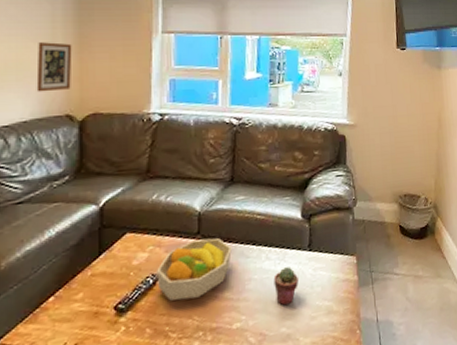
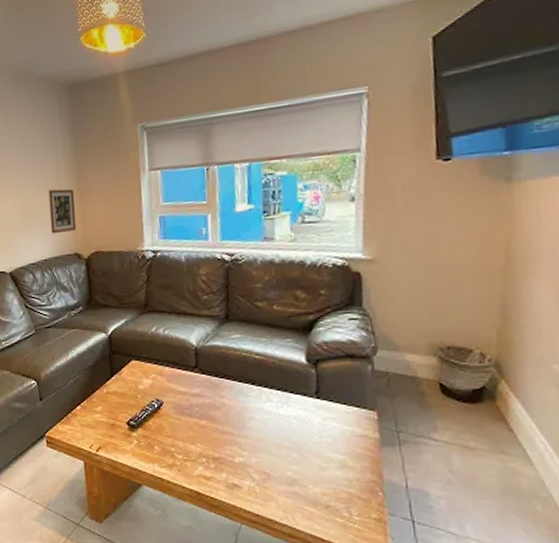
fruit bowl: present [157,238,232,301] -> none [160,373,230,427]
potted succulent: present [273,267,298,306] -> none [276,412,305,450]

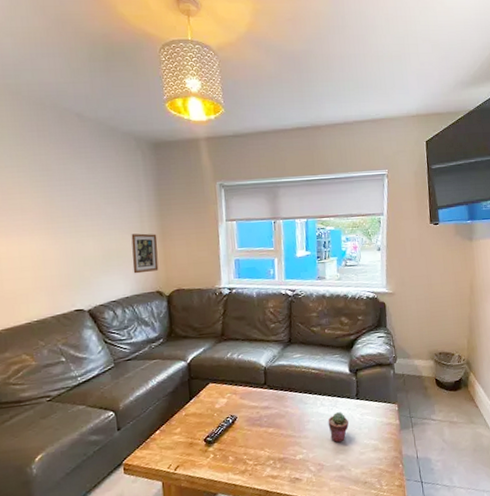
potted succulent: none [276,412,305,450] -> present [328,412,349,443]

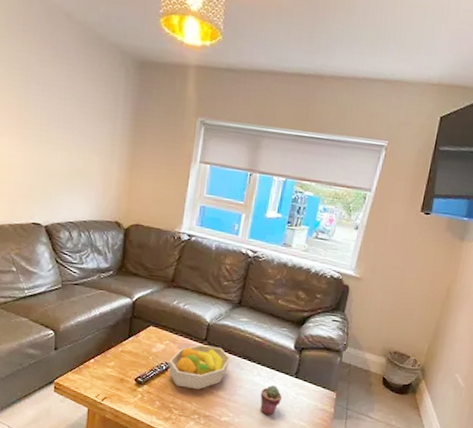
picture frame: present [131,233,159,274] -> none [95,156,126,201]
fruit bowl: none [234,388,293,436] -> present [168,345,231,389]

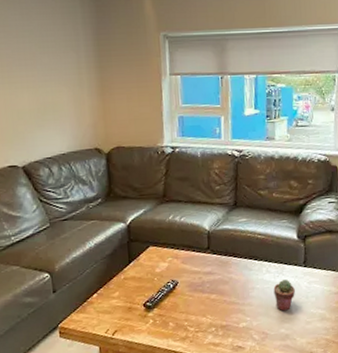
fruit bowl: present [168,345,231,389] -> none [175,253,237,302]

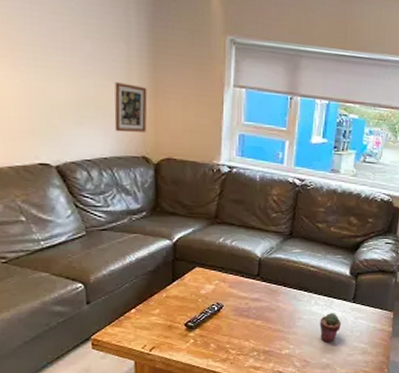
picture frame: none [68,86,98,129] -> present [114,82,148,133]

